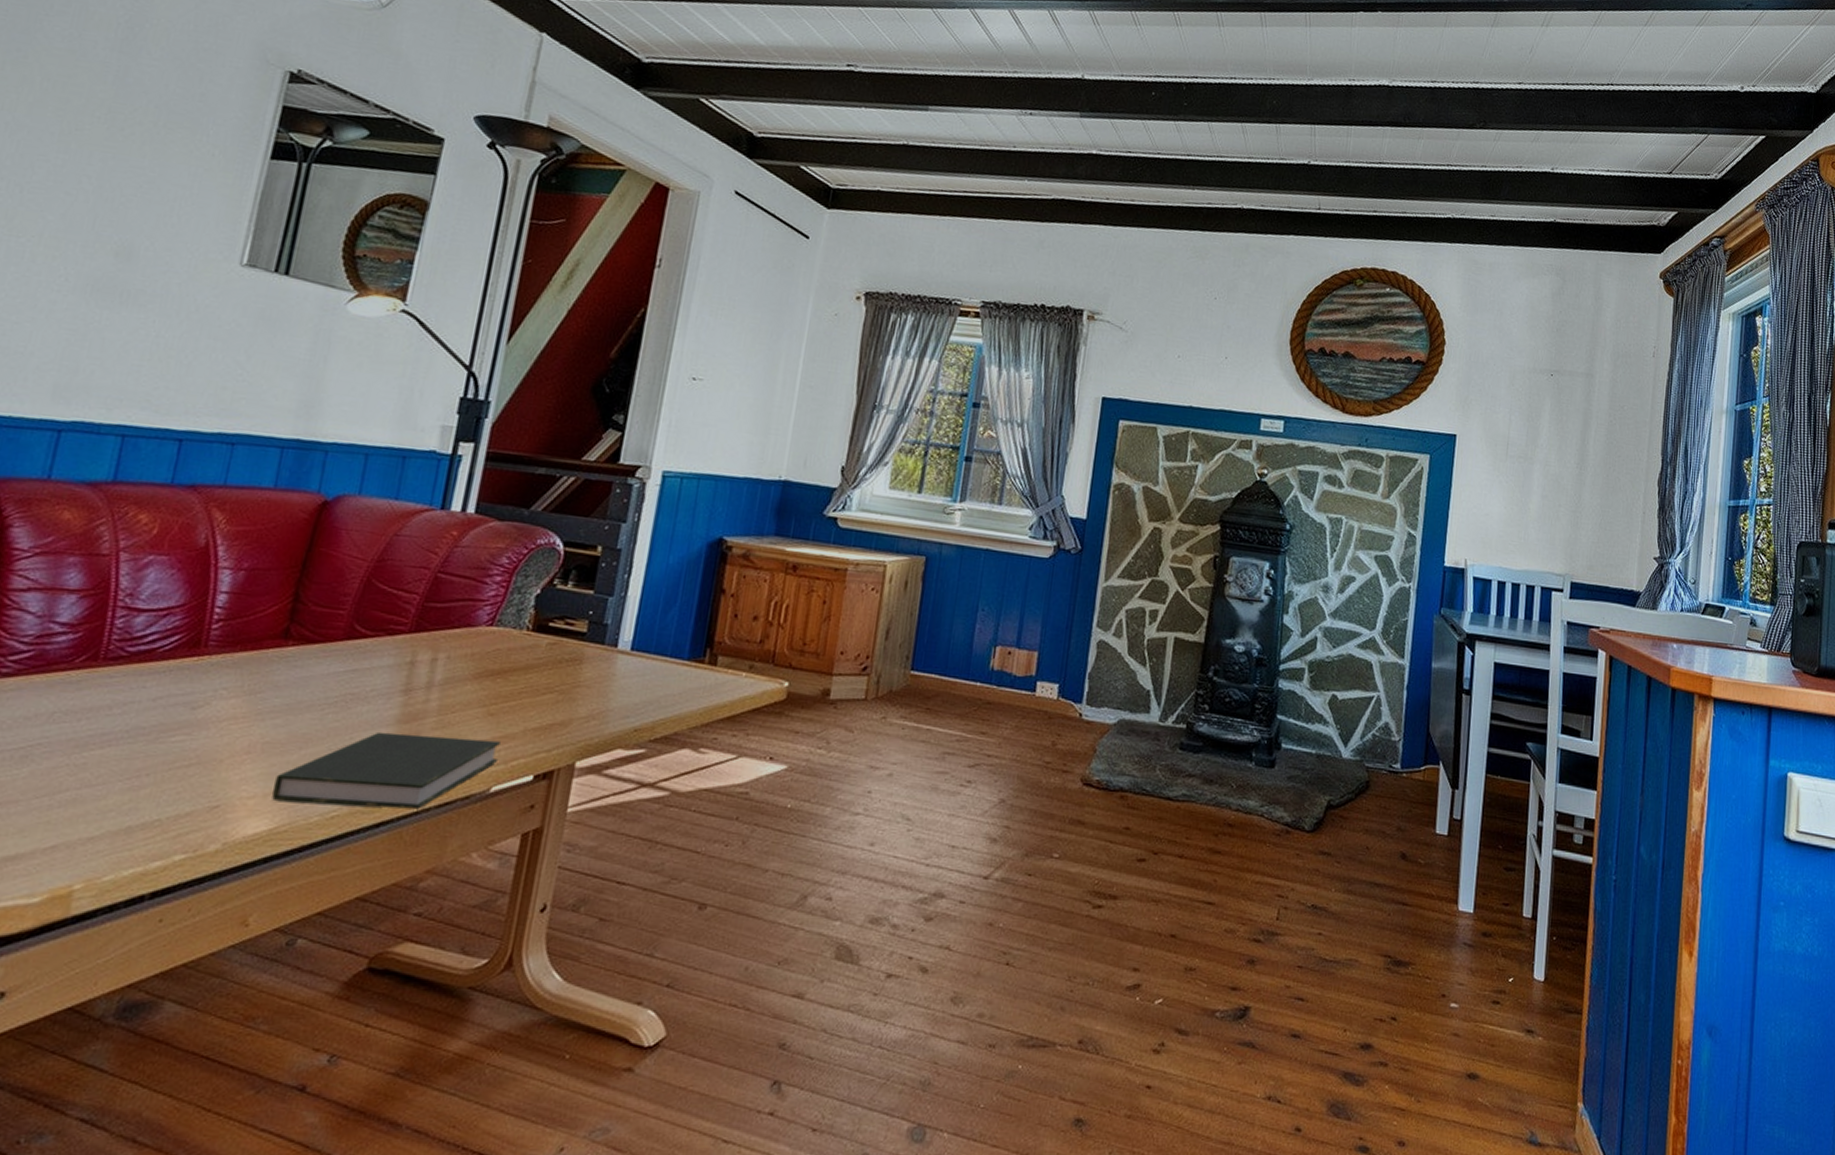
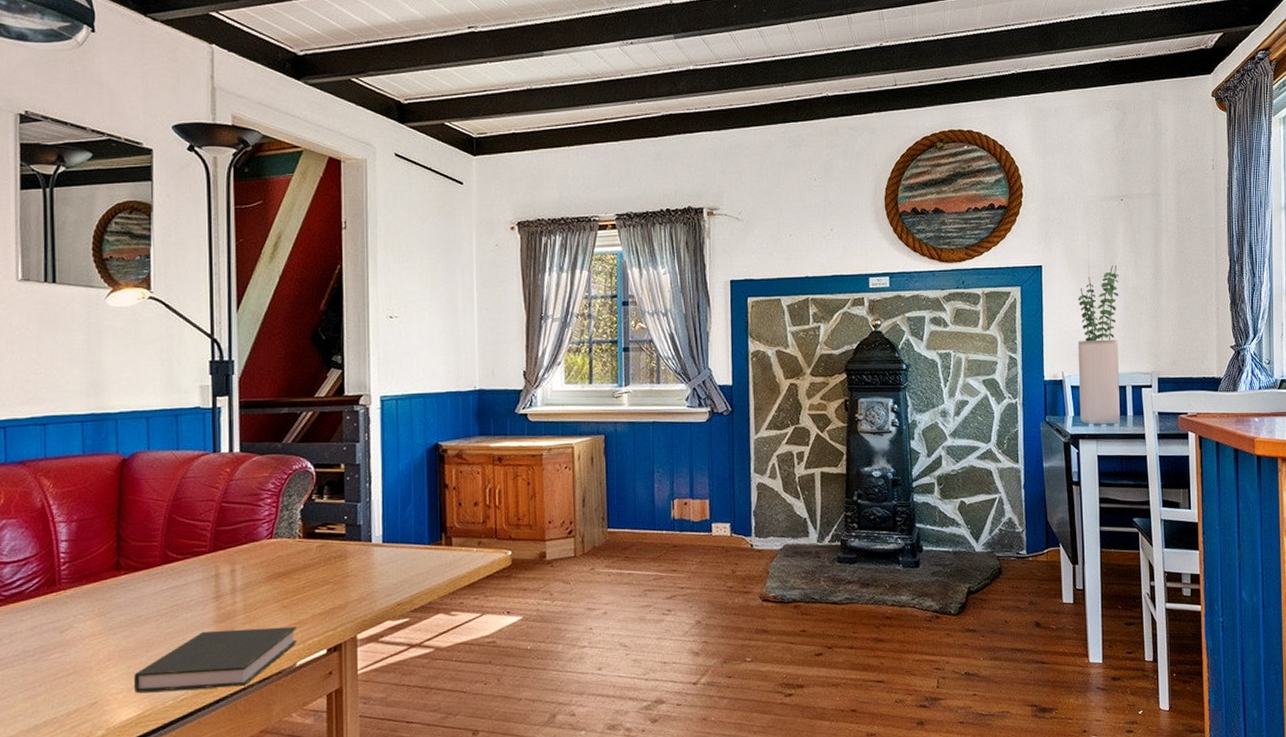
vase: none [1479,446,1540,629] -> present [1077,265,1120,425]

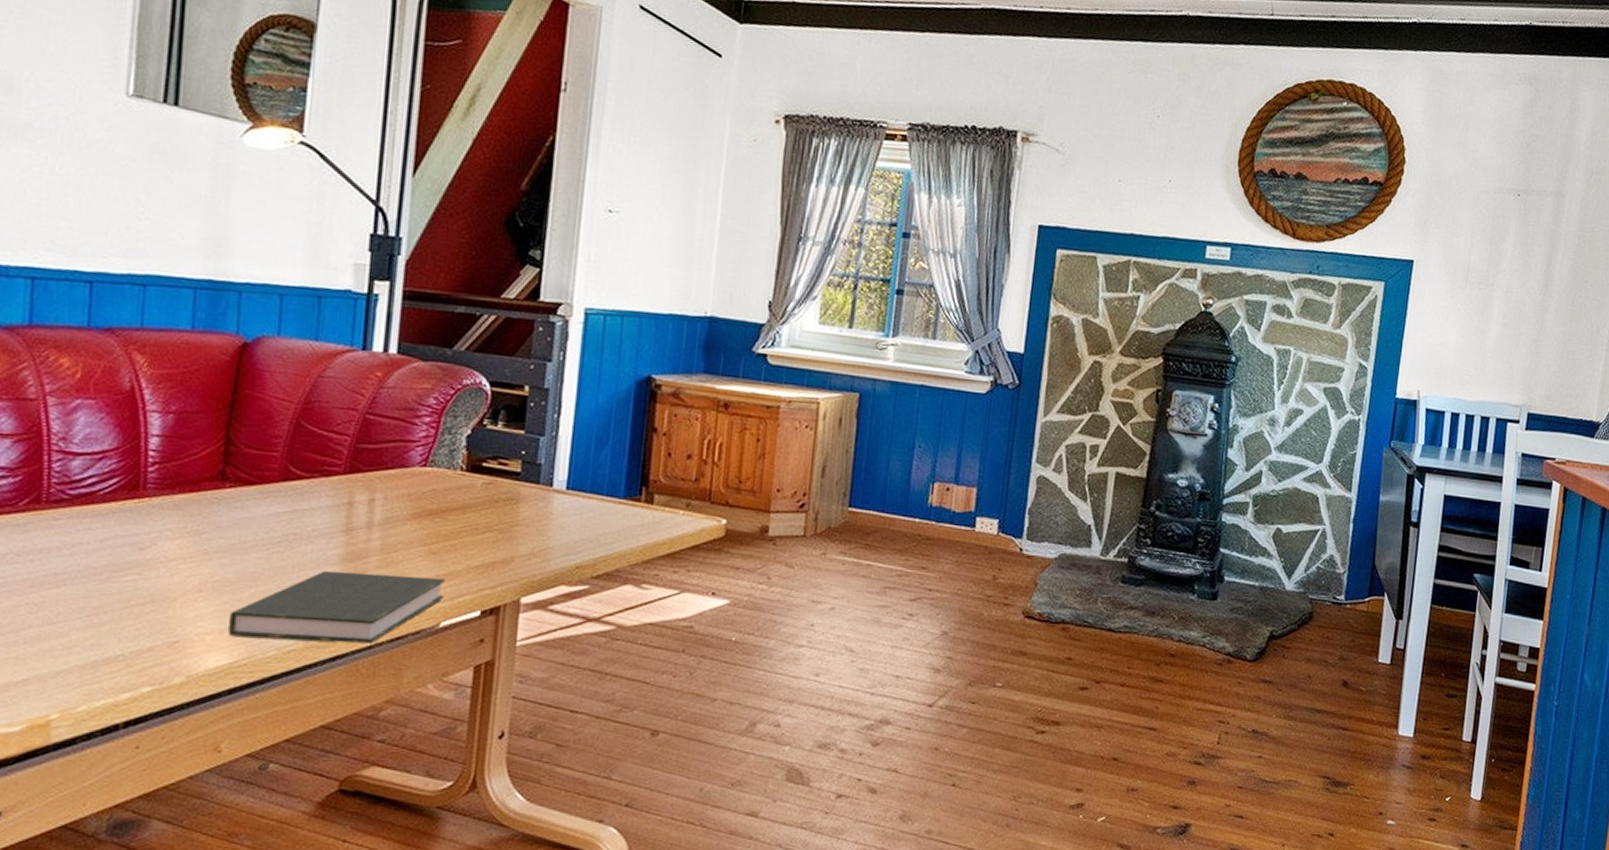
vase: present [1077,265,1120,425] -> none [1431,272,1502,461]

